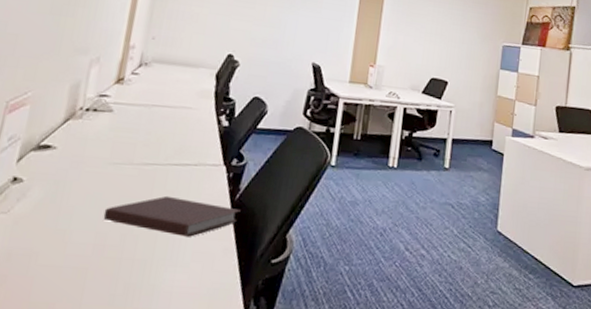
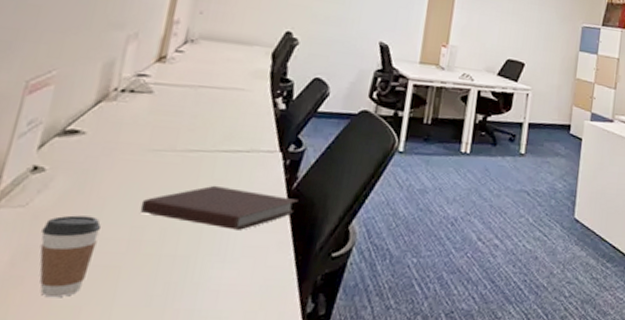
coffee cup: none [19,221,71,295] -> present [39,215,102,298]

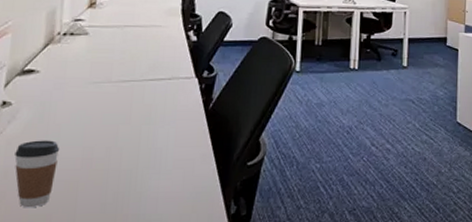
notebook: present [140,185,298,230] -> none [88,109,215,146]

